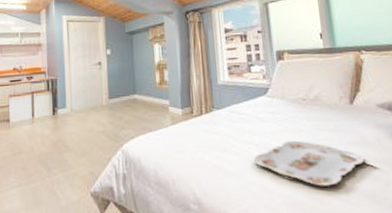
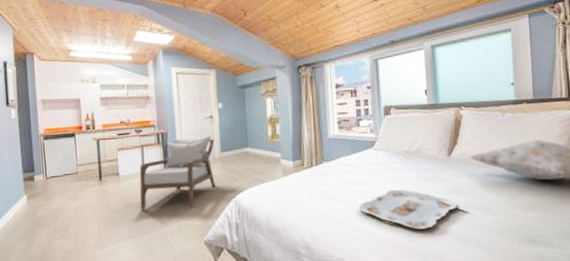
armchair: none [28,82,103,158] -> present [139,135,216,210]

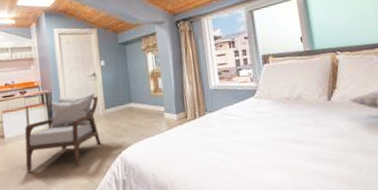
serving tray: present [360,189,457,230] -> none [245,136,342,176]

